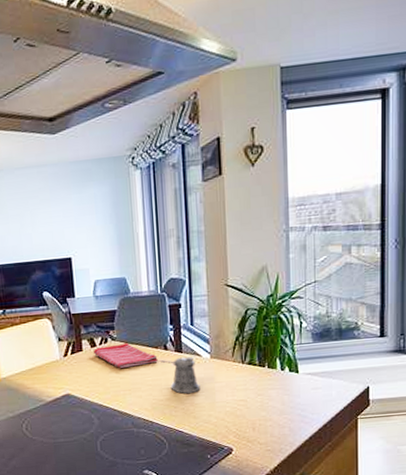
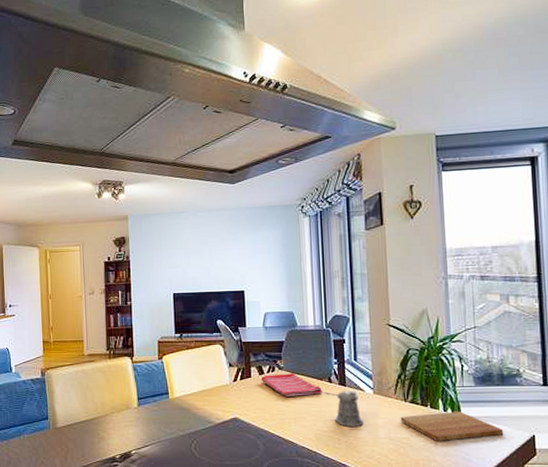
cutting board: none [237,369,339,401] -> present [400,412,504,441]

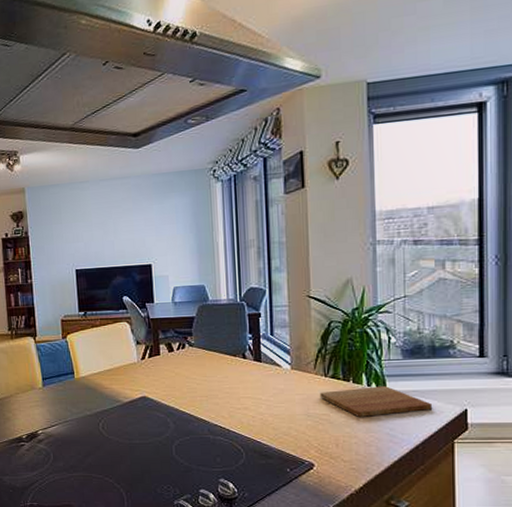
dish towel: present [260,373,322,397] -> none [170,350,236,374]
pepper shaker: present [324,390,364,428] -> none [237,366,280,405]

